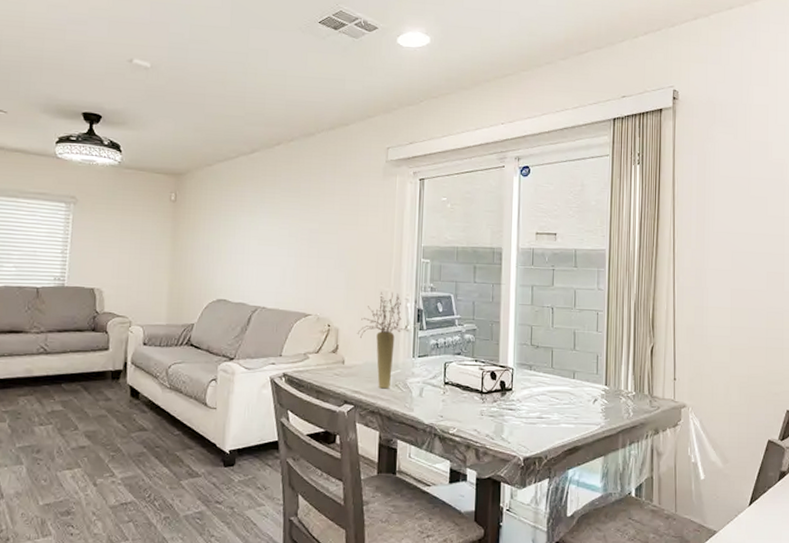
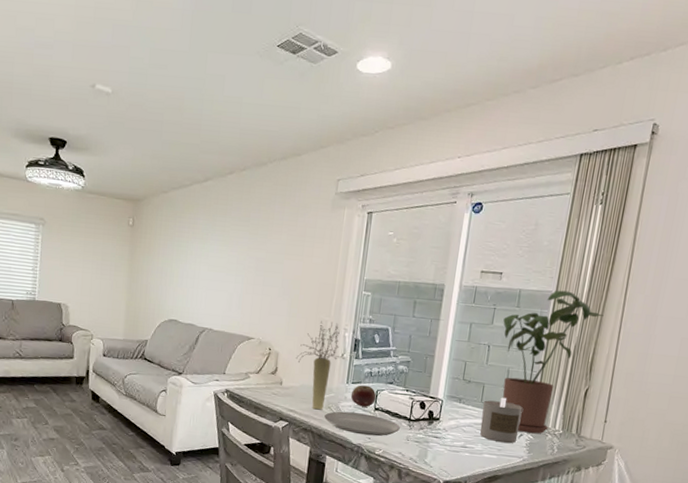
plate: none [392,388,473,414] -> present [324,411,400,436]
fruit: none [418,358,445,382] -> present [350,385,377,407]
candle: none [553,361,593,410] -> present [480,397,523,444]
house plant: none [563,248,657,398] -> present [502,290,604,434]

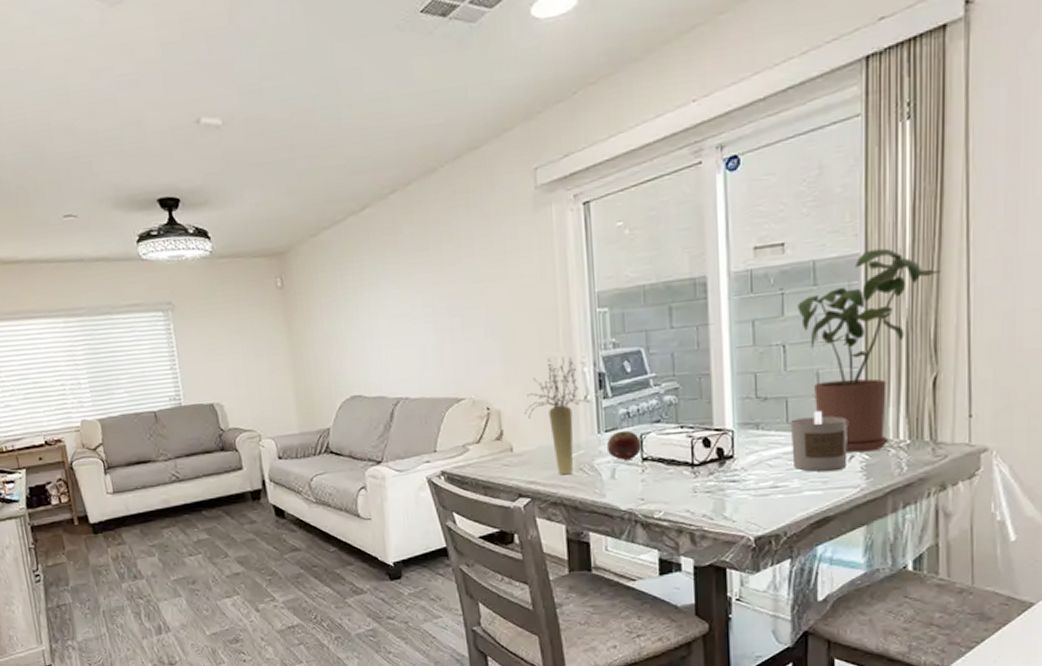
plate: present [324,411,400,436] -> none [577,468,681,497]

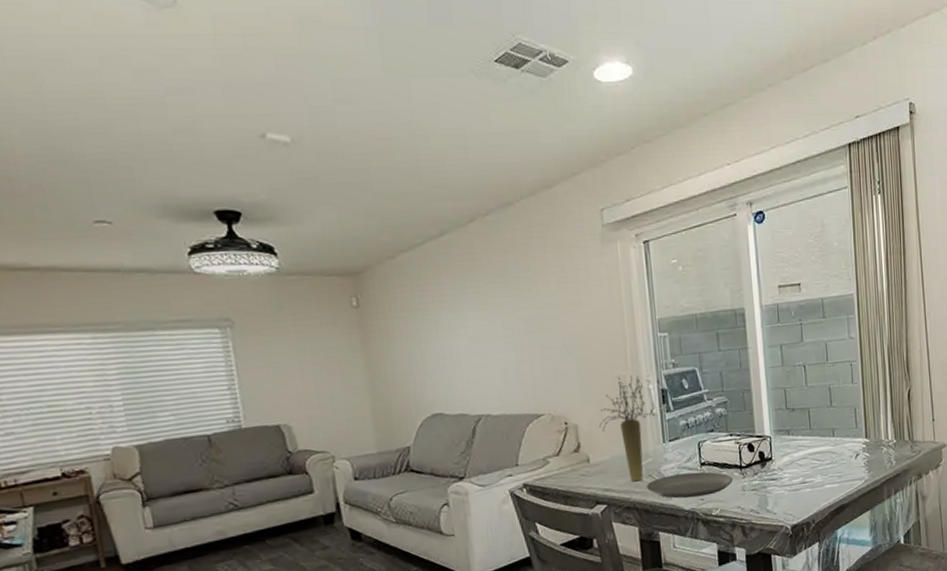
plate: none [577,468,681,497] -> present [647,471,733,499]
fruit: present [606,430,641,460] -> none [670,439,700,466]
candle: present [790,410,848,472] -> none [812,418,855,469]
house plant: present [798,248,941,452] -> none [812,290,907,451]

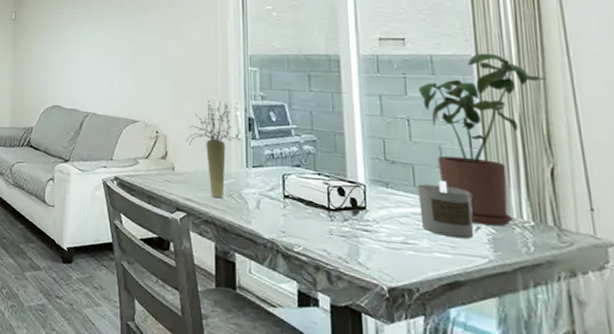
plate: present [647,471,733,499] -> none [227,199,319,230]
house plant: none [812,290,907,451] -> present [419,53,546,226]
candle: none [812,418,855,469] -> present [417,180,475,239]

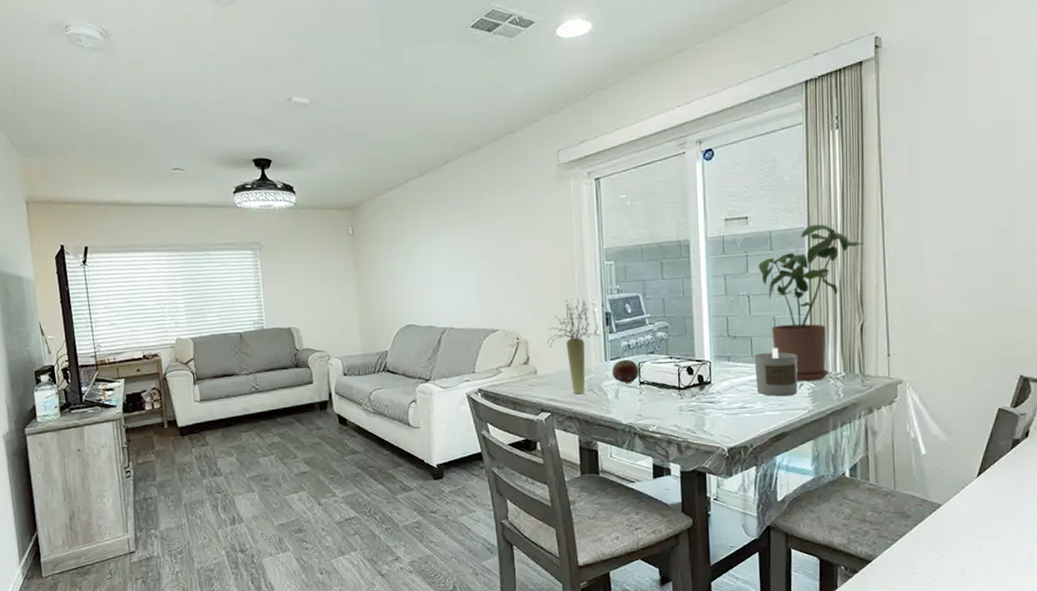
fruit: none [253,169,283,195] -> present [611,359,639,383]

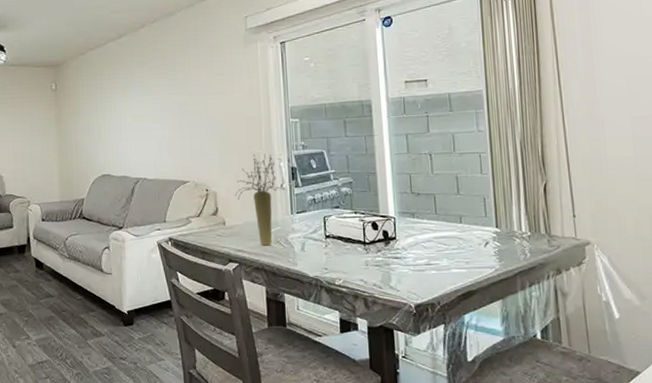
fruit: present [611,359,639,383] -> none [297,213,325,236]
candle: present [754,347,798,397] -> none [438,205,484,255]
house plant: present [758,224,864,382] -> none [439,87,542,240]

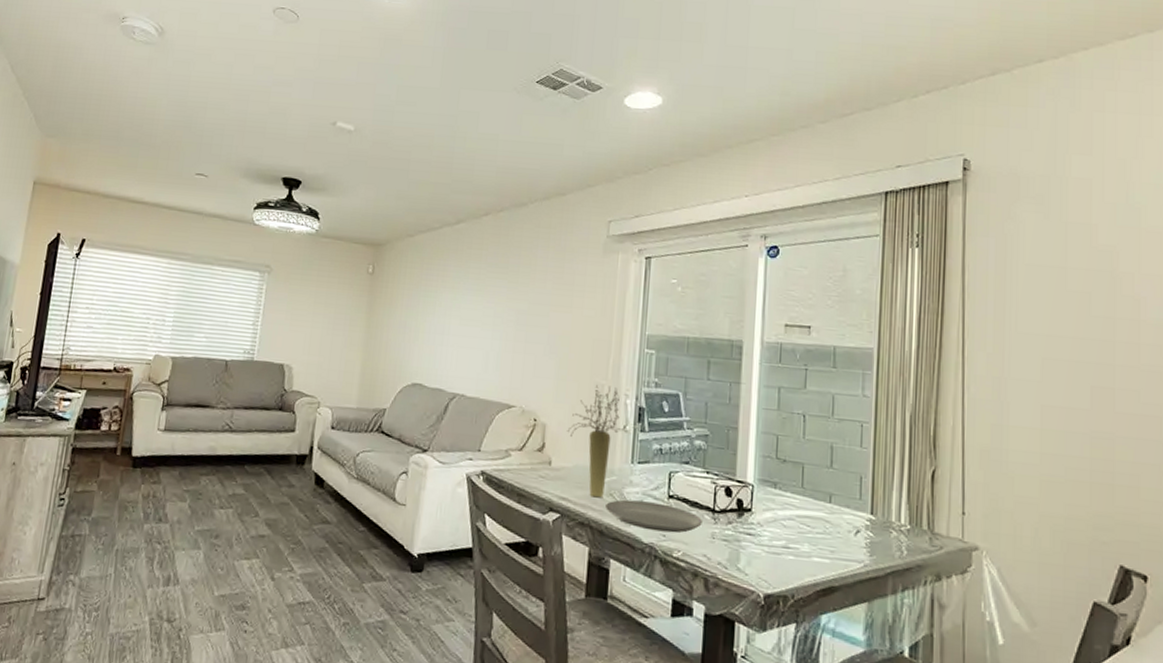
plate: none [275,243,356,266] -> present [606,499,702,533]

